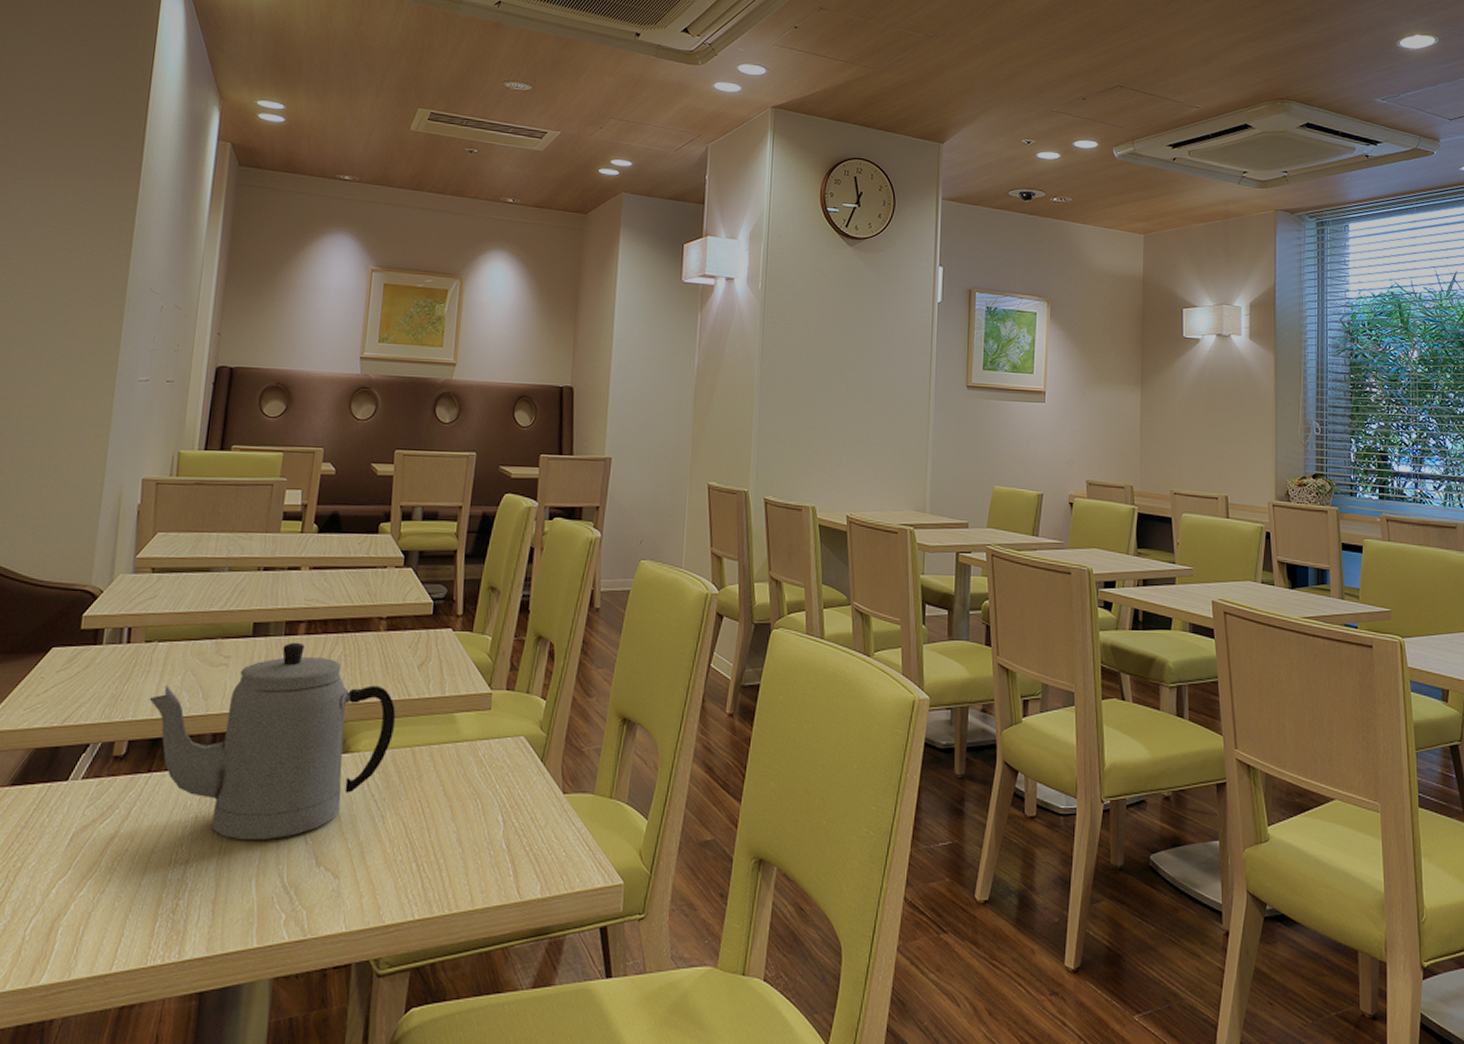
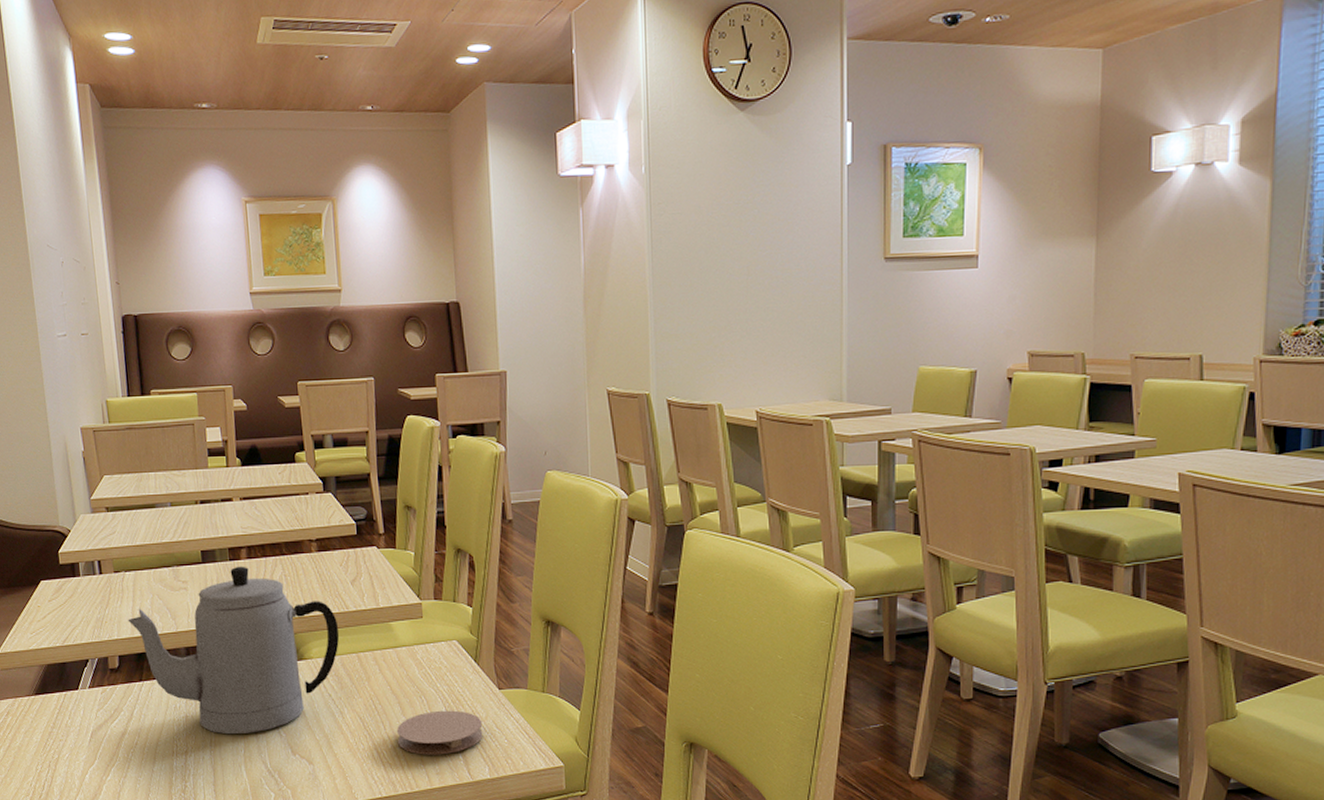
coaster: none [441,816,541,869] -> present [396,710,483,755]

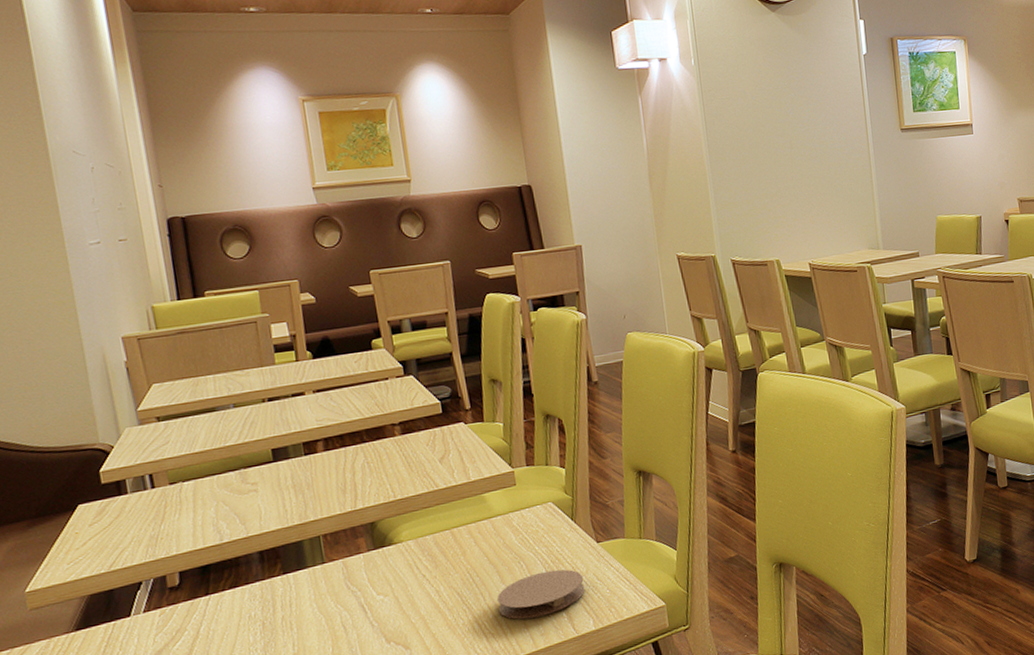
teapot: present [128,566,340,735] -> none [188,459,431,636]

